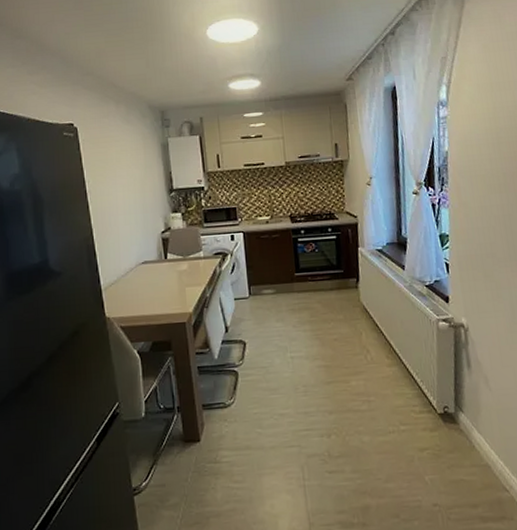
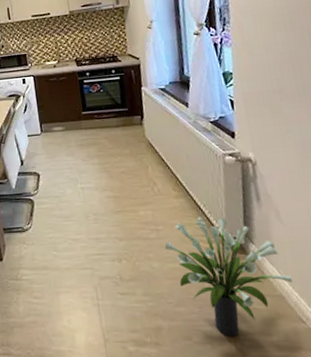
potted plant: none [375,385,499,511] -> present [164,216,293,337]

